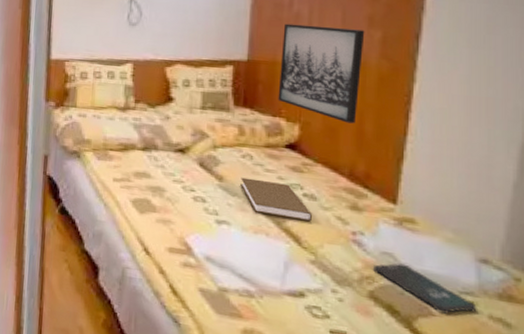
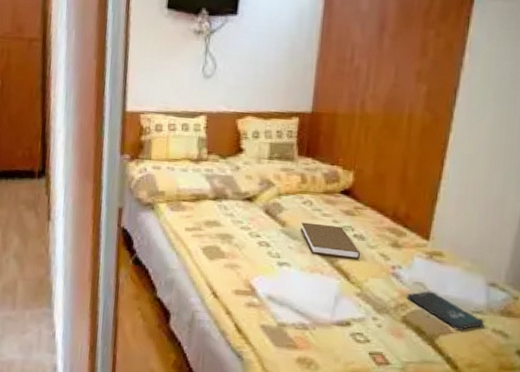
wall art: present [278,23,365,124] -> none [336,77,413,170]

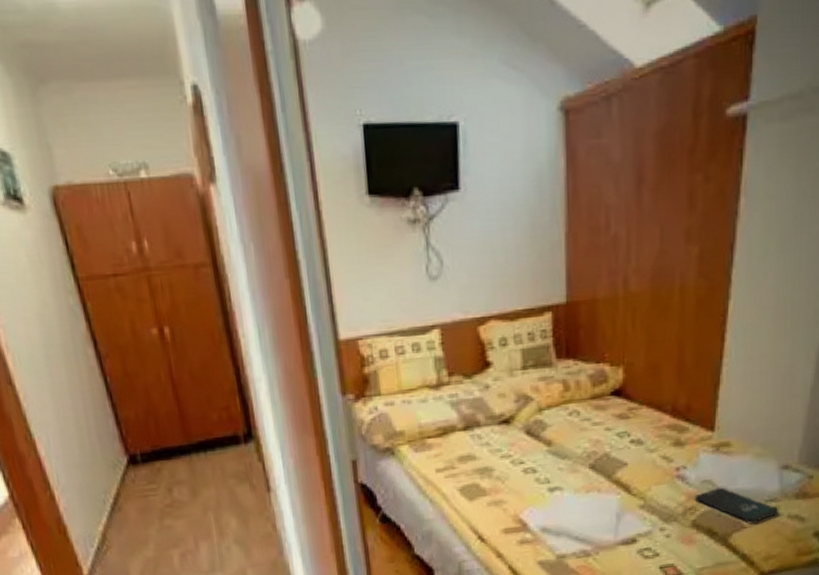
book: present [300,222,360,259] -> none [569,434,639,471]

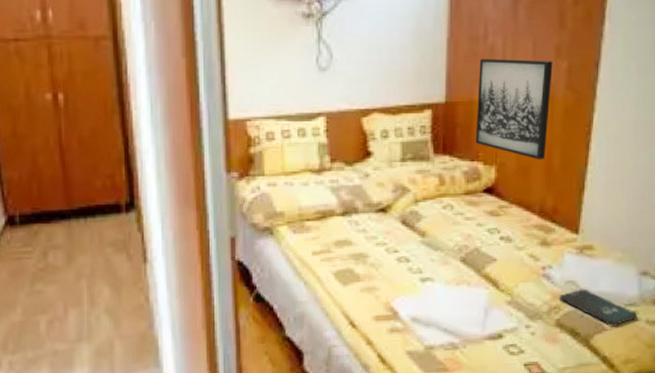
wall art: none [600,247,683,356] -> present [475,58,553,160]

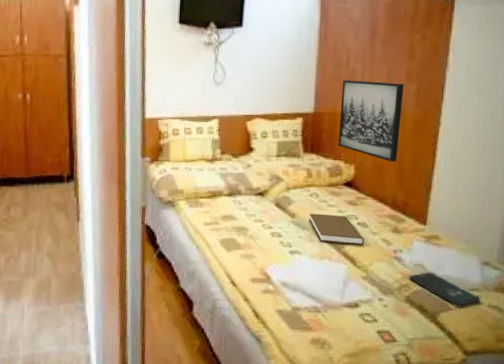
book: none [442,229,508,265] -> present [309,213,364,245]

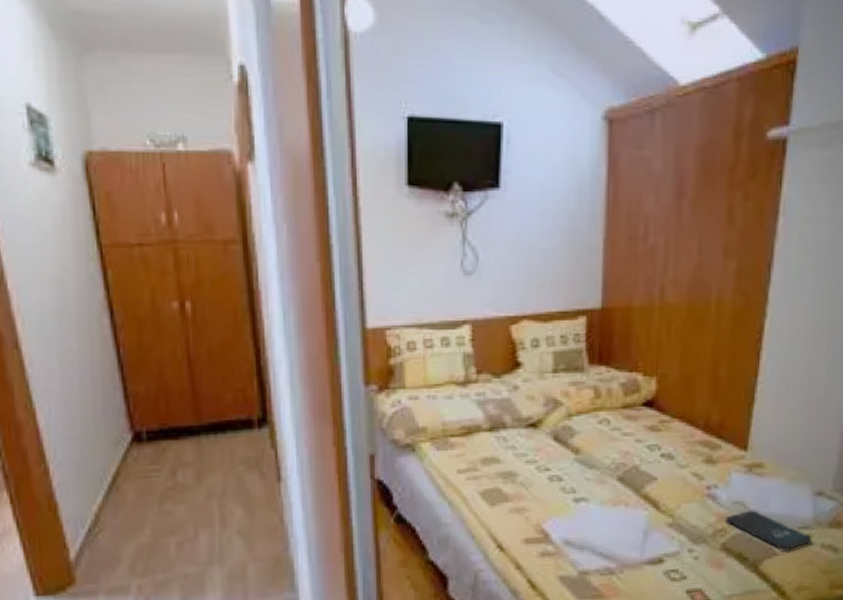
book: present [309,213,364,245] -> none [598,445,669,484]
wall art: present [338,80,404,162] -> none [634,260,720,370]

